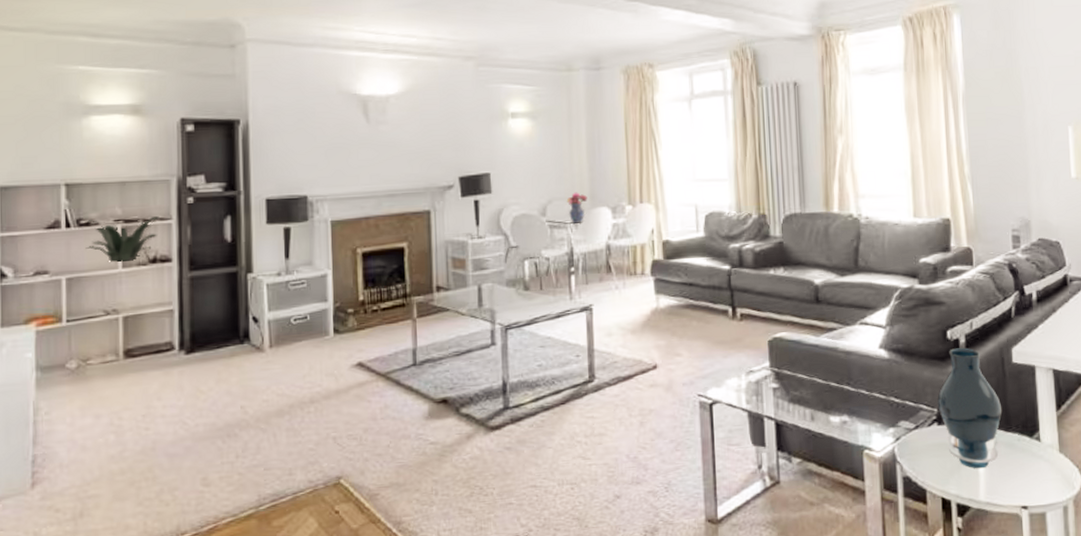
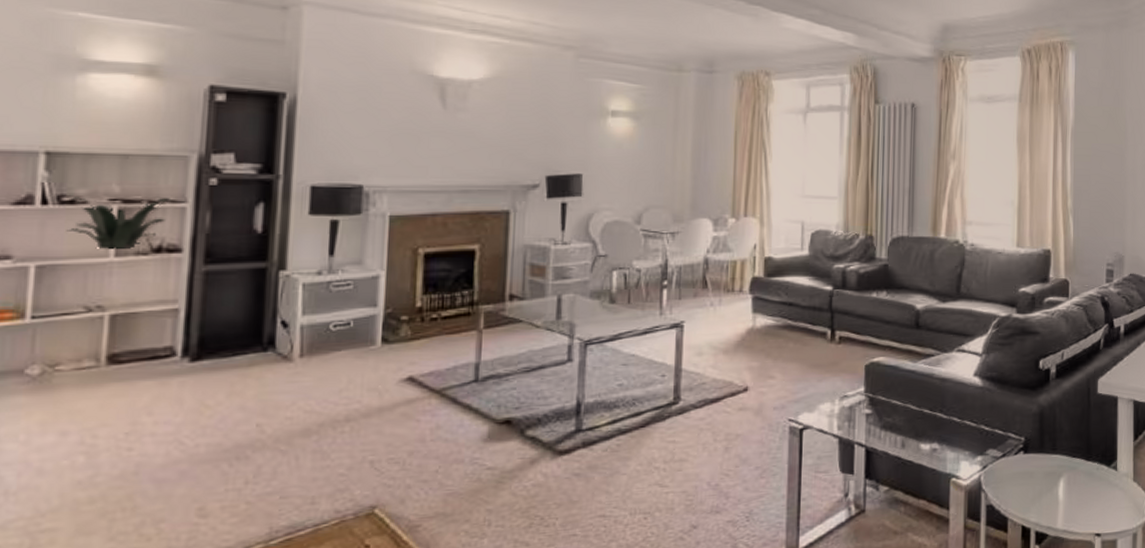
flower arrangement: present [566,192,587,224] -> none [664,201,688,234]
vase: present [937,347,1002,469] -> none [1025,377,1085,497]

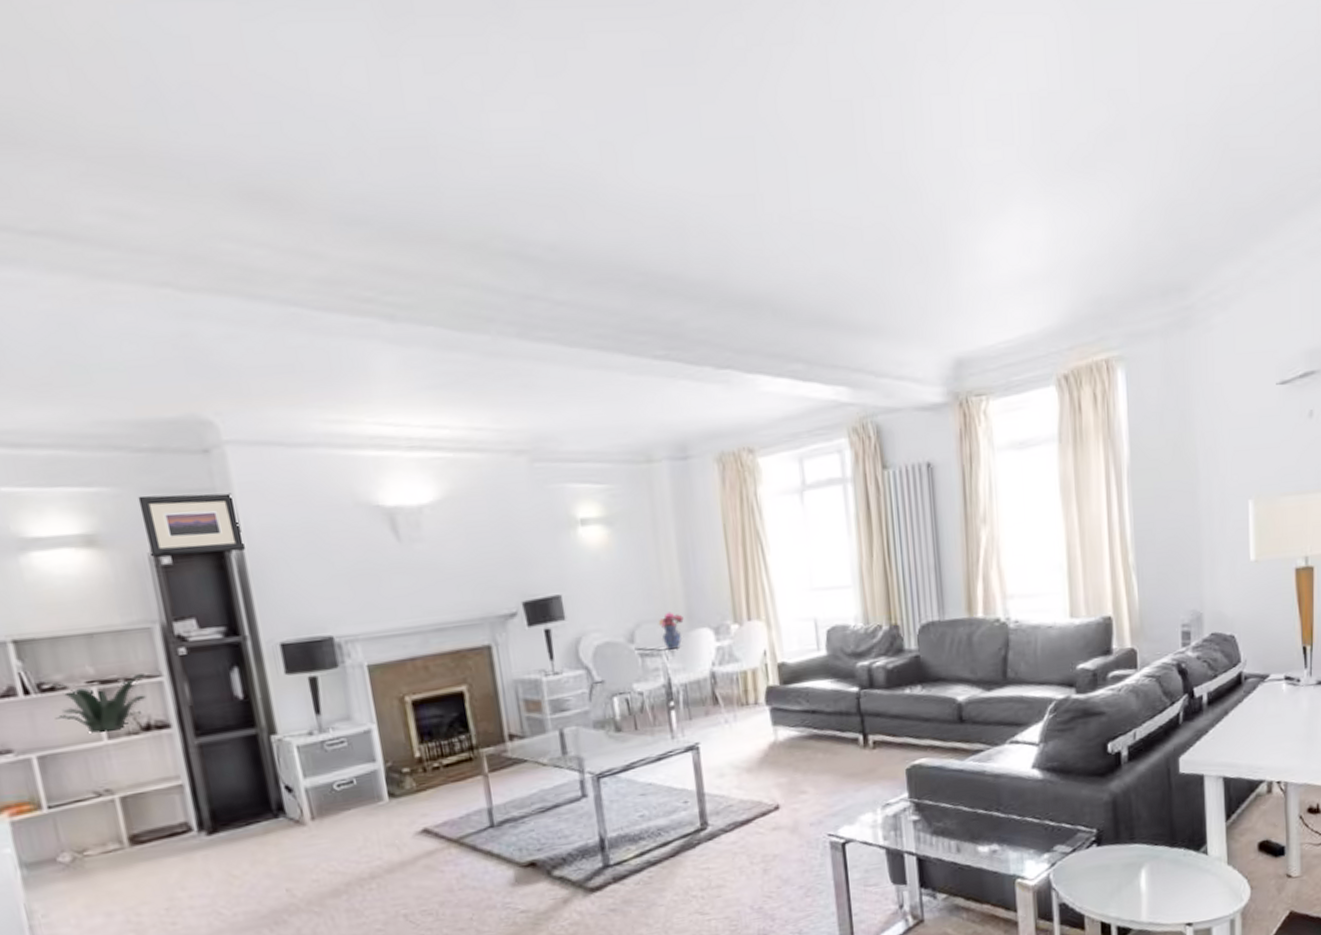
picture frame: none [207,37,301,98] -> present [138,493,245,557]
flower arrangement: none [664,201,688,234] -> present [658,612,684,650]

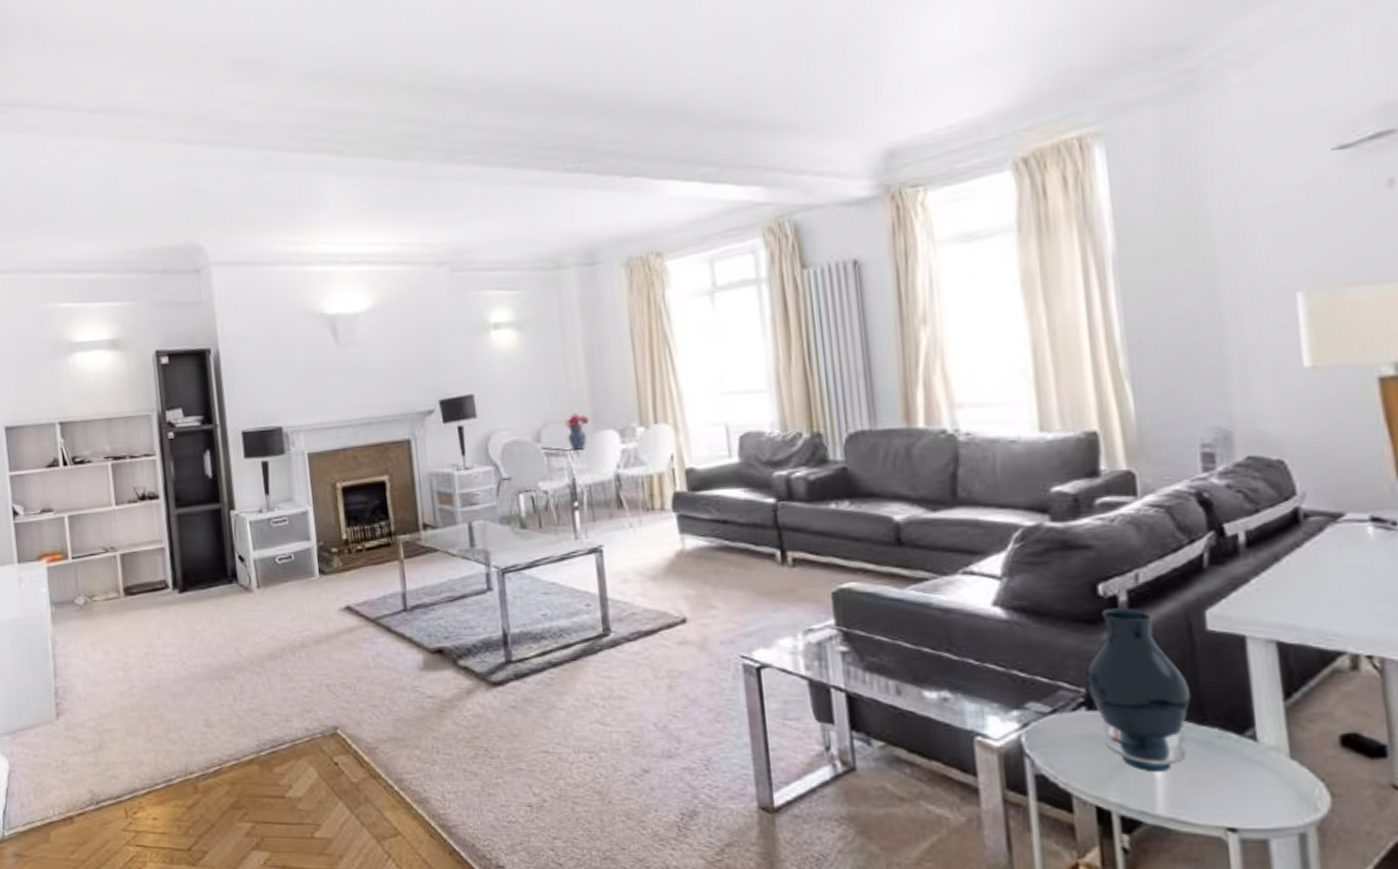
plant: present [51,674,146,734] -> none [81,453,144,500]
picture frame: present [138,493,245,557] -> none [148,305,220,358]
vase: none [1096,760,1167,889] -> present [1084,608,1192,772]

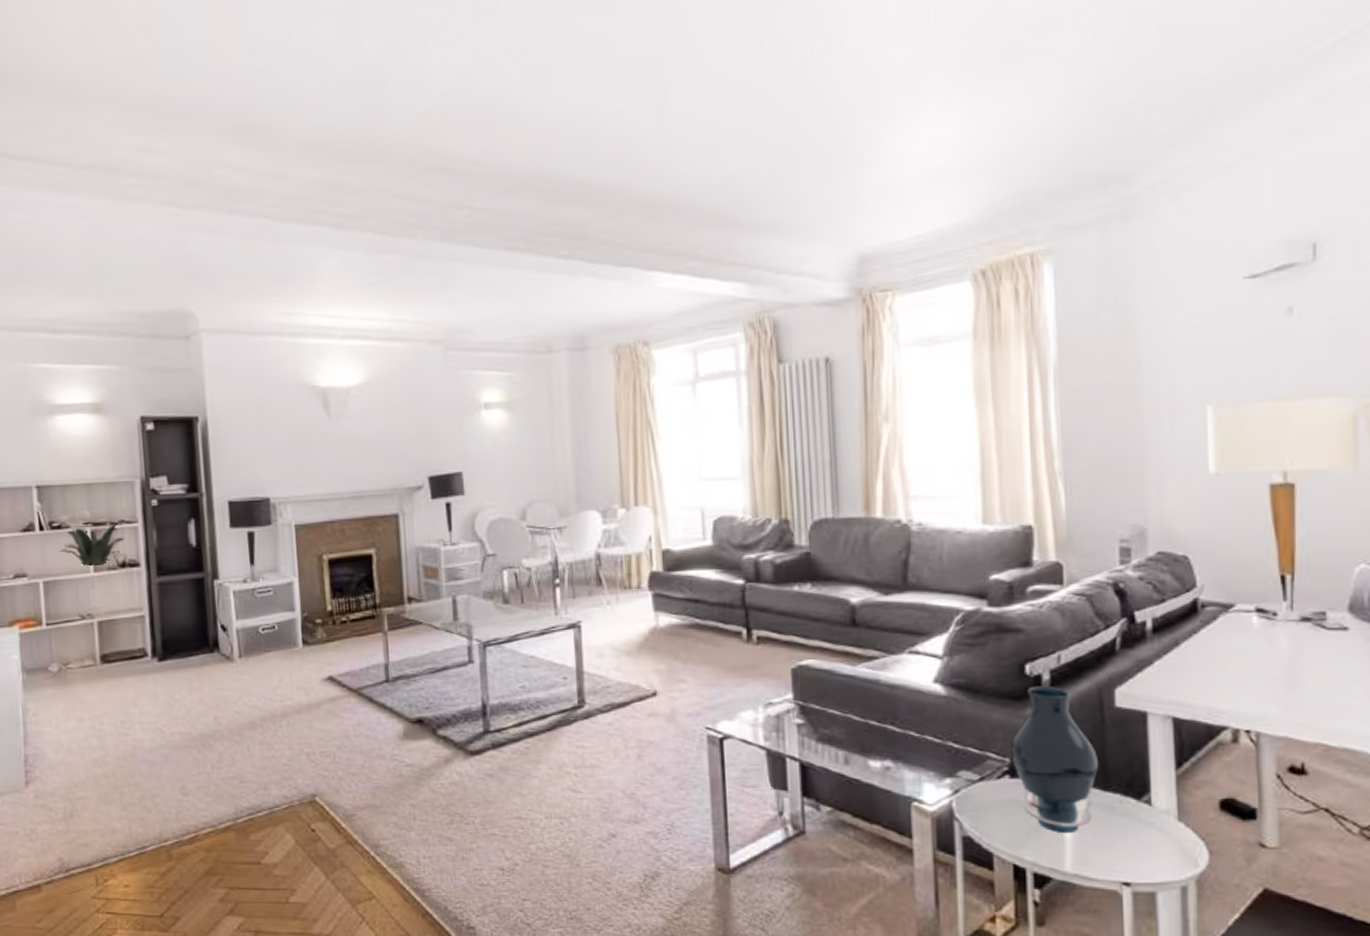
plant: none [81,453,144,500] -> present [59,519,126,567]
flower arrangement: present [564,413,589,450] -> none [549,493,573,529]

